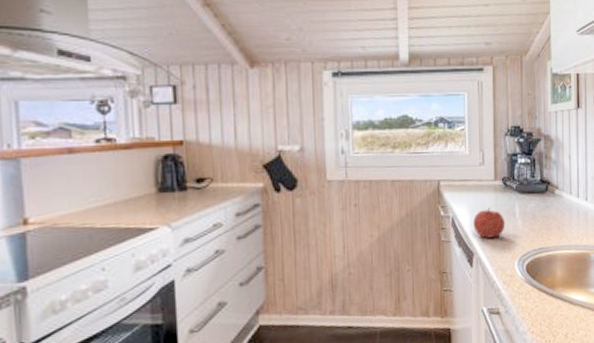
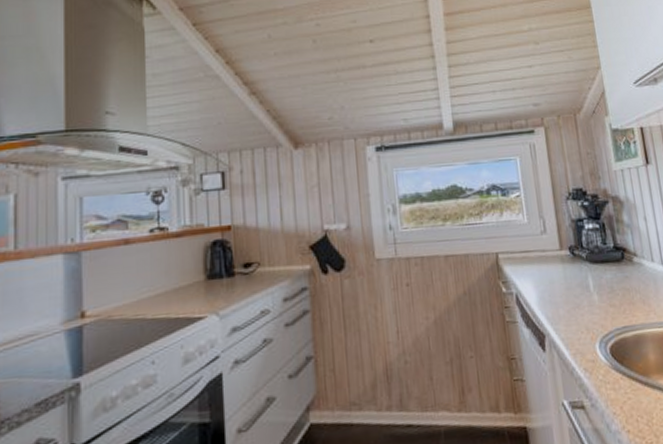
fruit: present [473,207,505,238] -> none [540,280,579,317]

